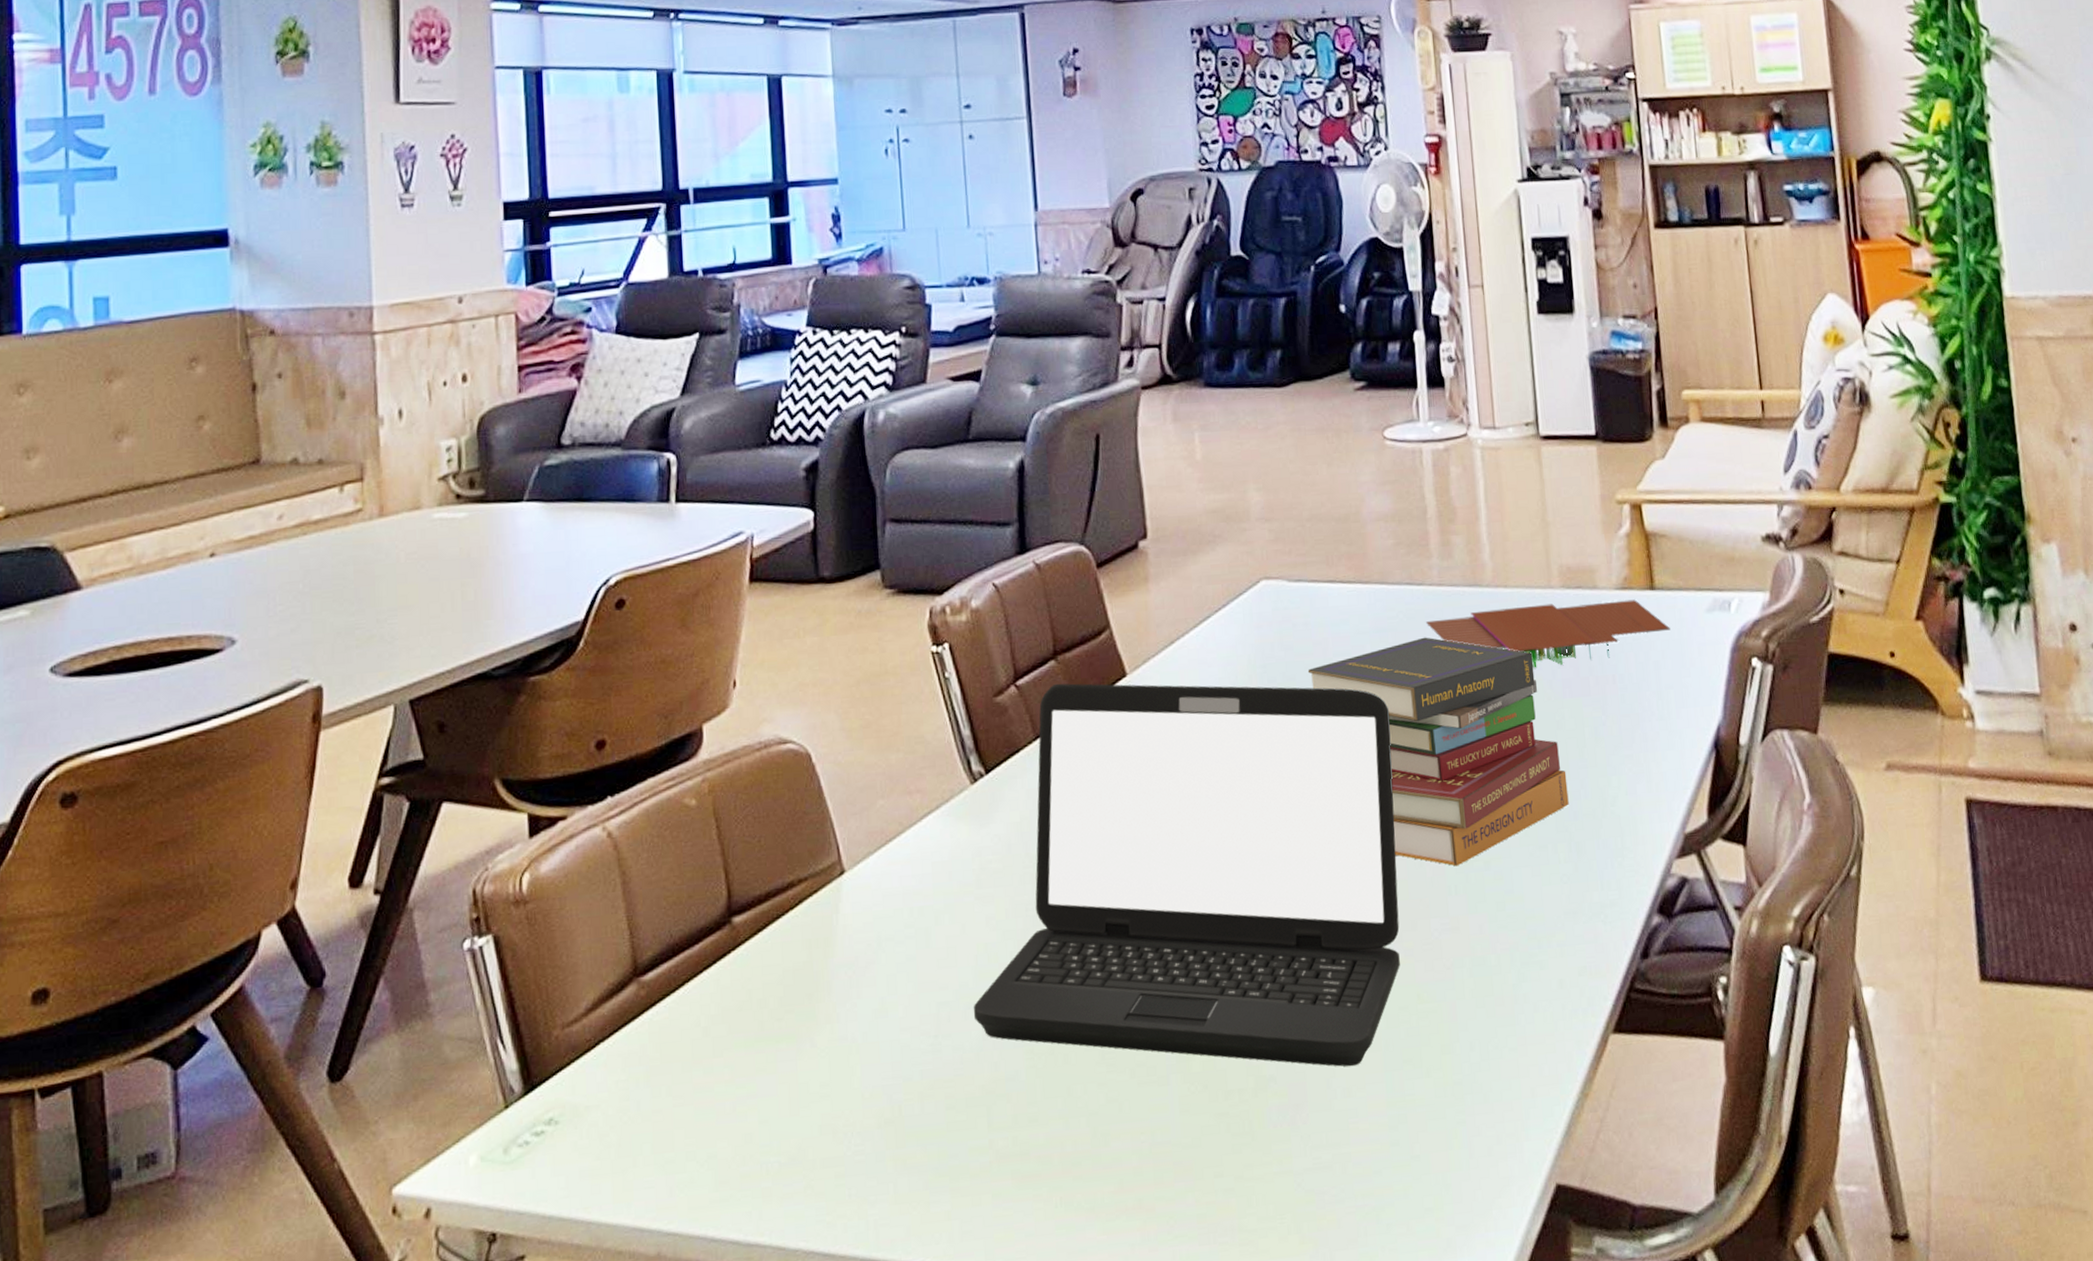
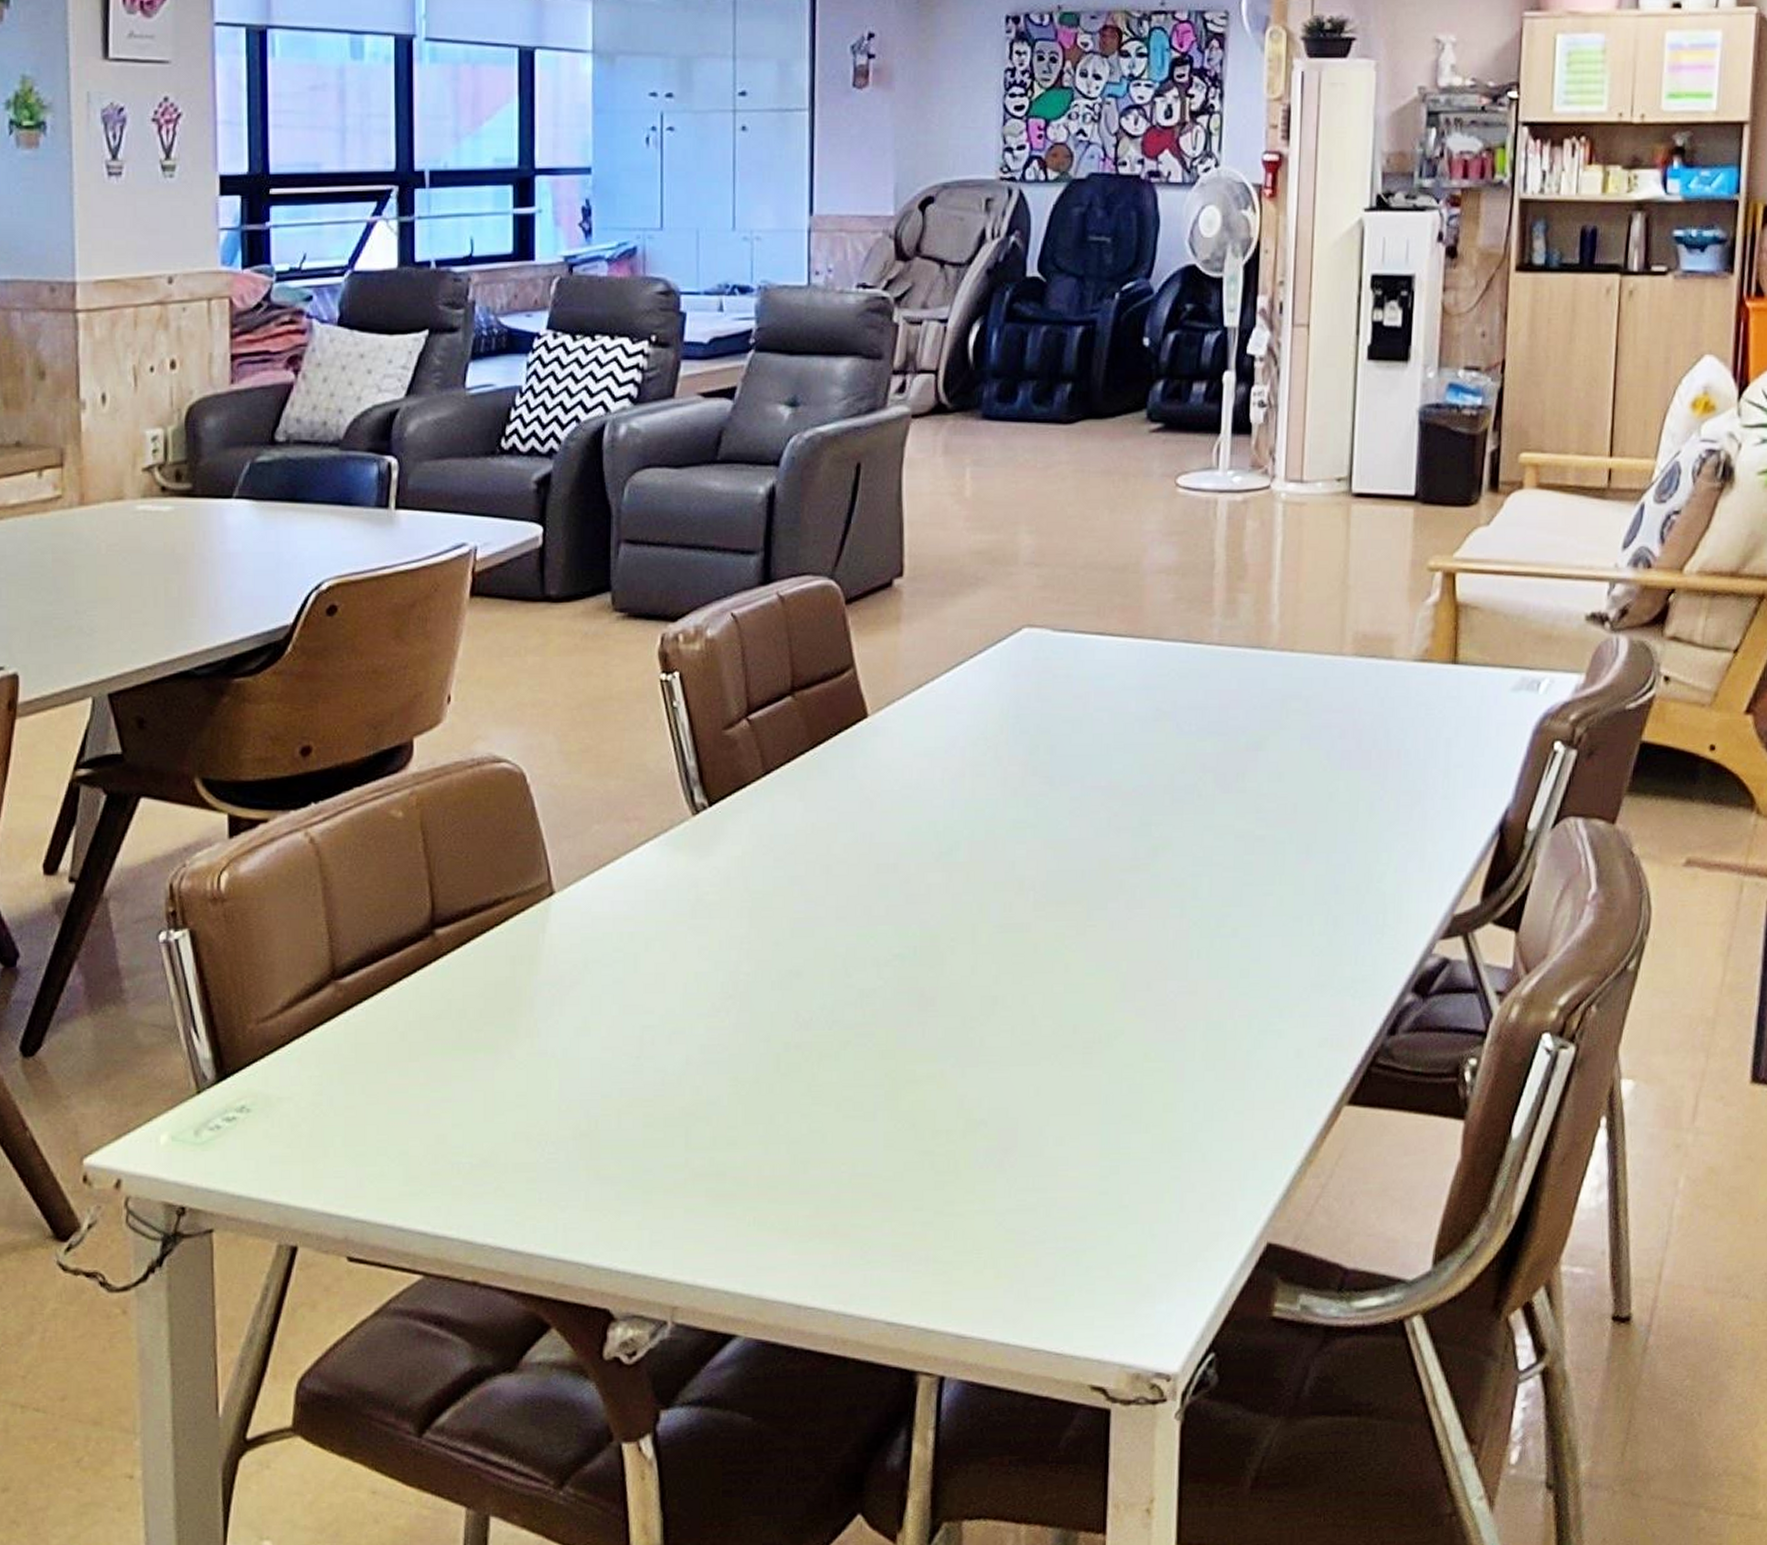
laptop: present [973,683,1400,1067] -> none [678,720,1149,1117]
books: present [1307,637,1569,867] -> none [1064,697,1333,931]
papers: present [1425,599,1670,668] -> none [1199,671,1469,737]

